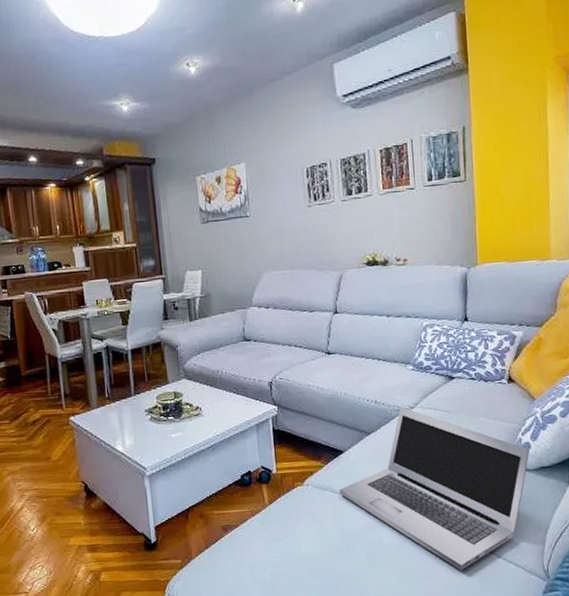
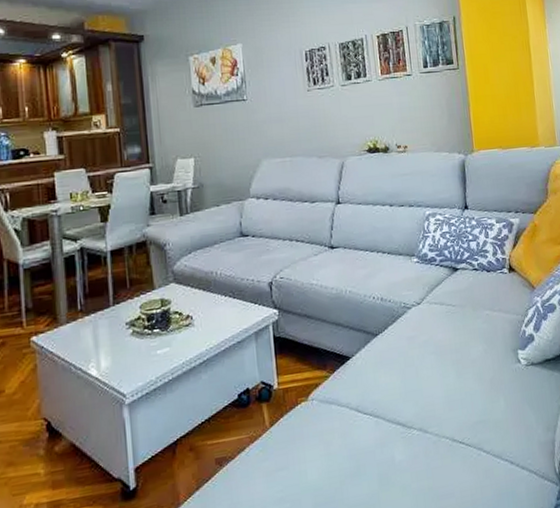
laptop: present [339,406,530,571] -> none [347,302,534,484]

